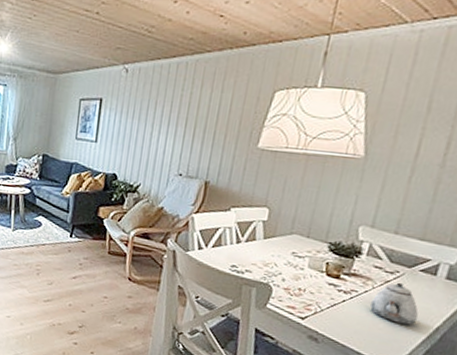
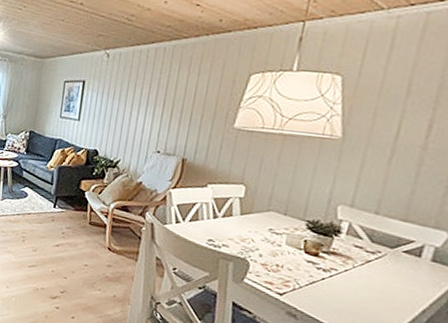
teapot: present [370,283,419,325] -> none [351,263,403,307]

